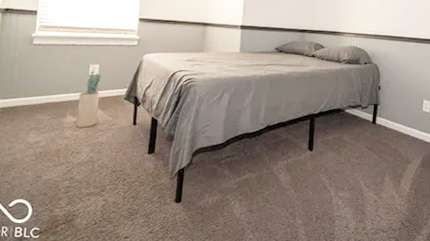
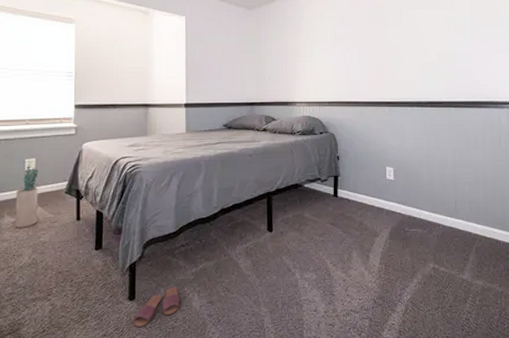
slippers: none [178,193,223,228] -> present [133,286,180,328]

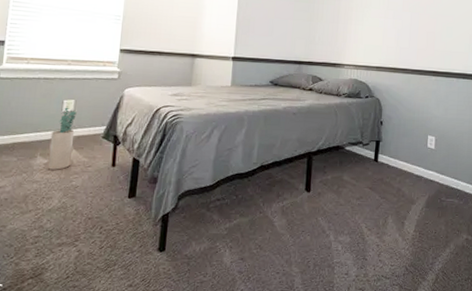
slippers: present [133,286,180,328] -> none [161,240,212,280]

